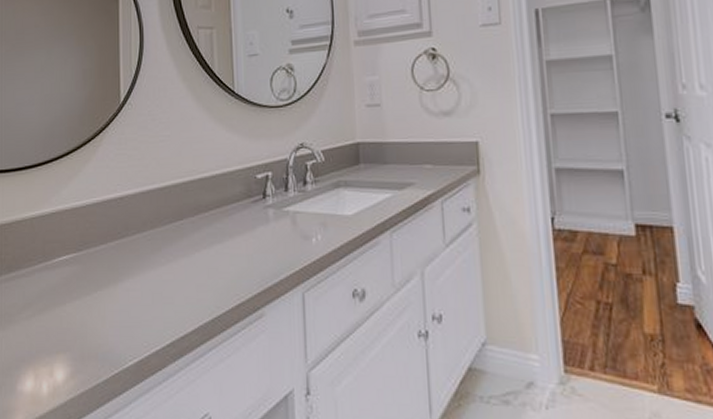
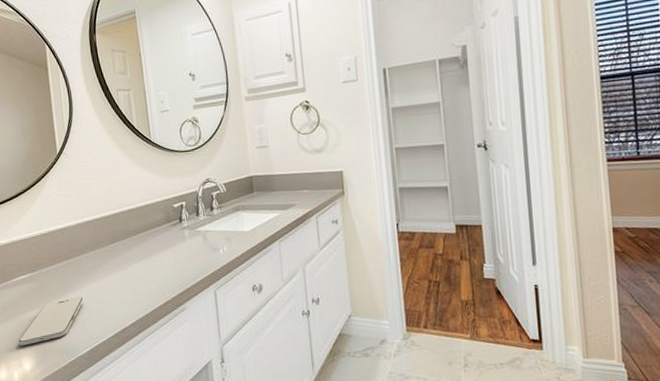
smartphone: none [52,288,136,349] -> present [18,297,84,346]

